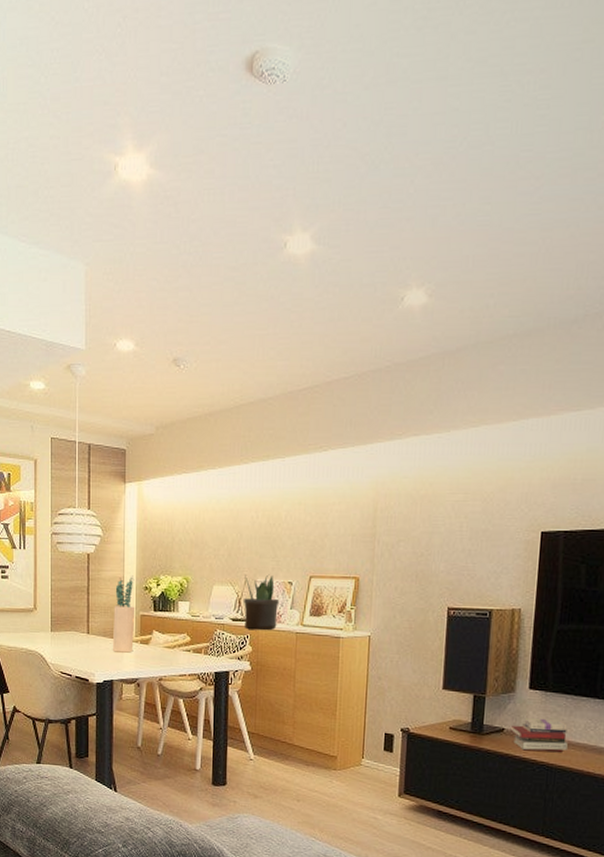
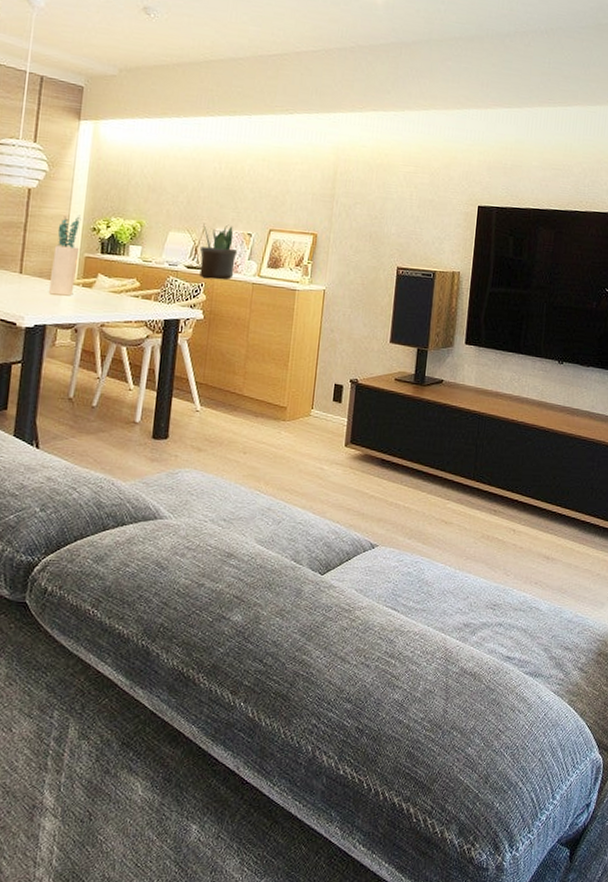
books: present [511,718,568,752] -> none [449,371,496,401]

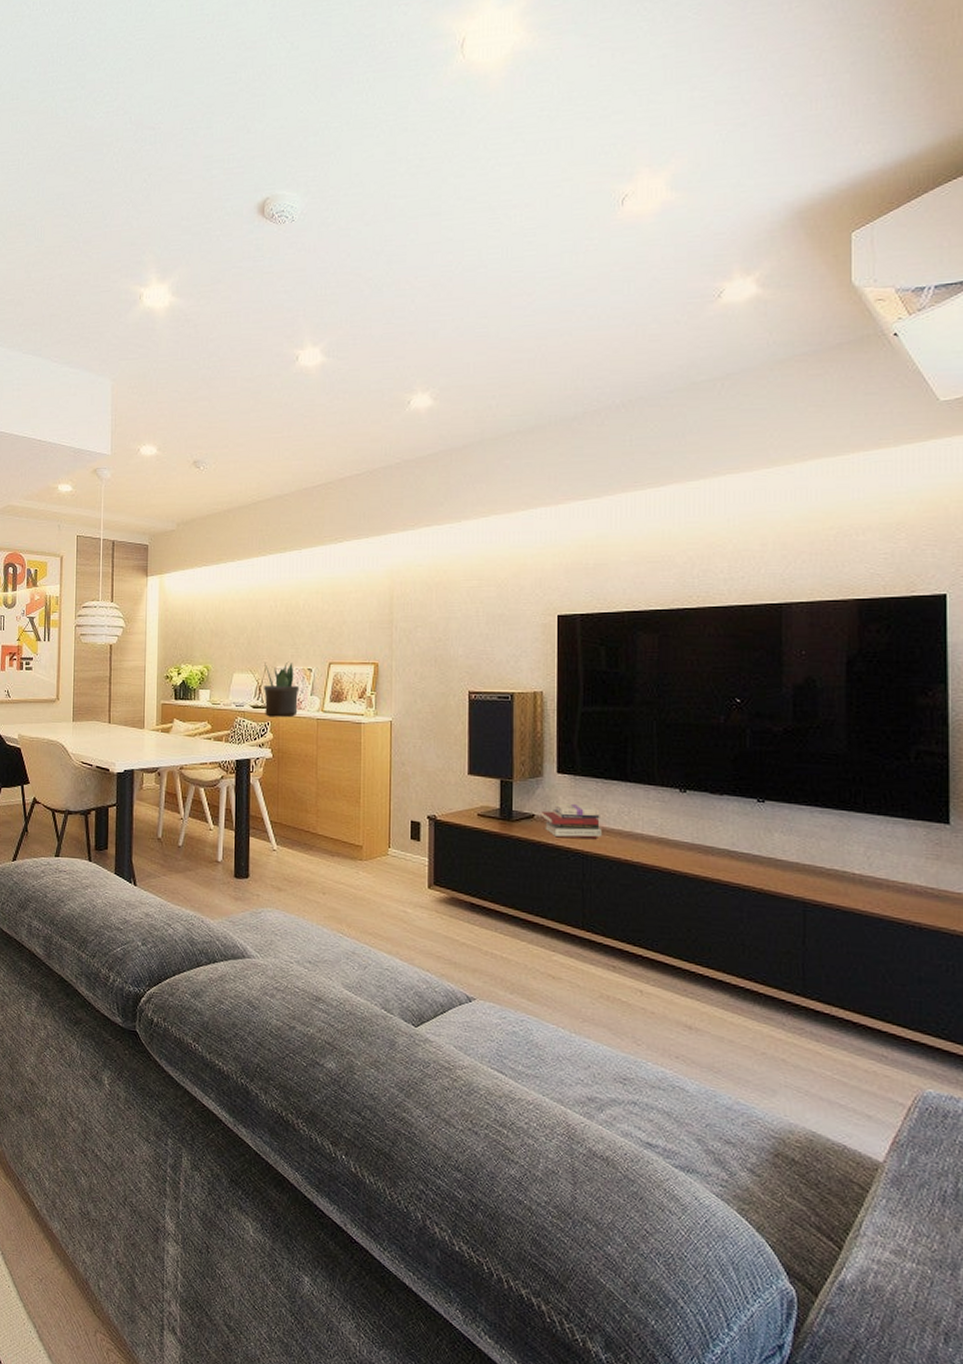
vase: present [48,215,82,296] -> none [133,665,157,742]
books: none [449,371,496,401] -> present [542,803,602,838]

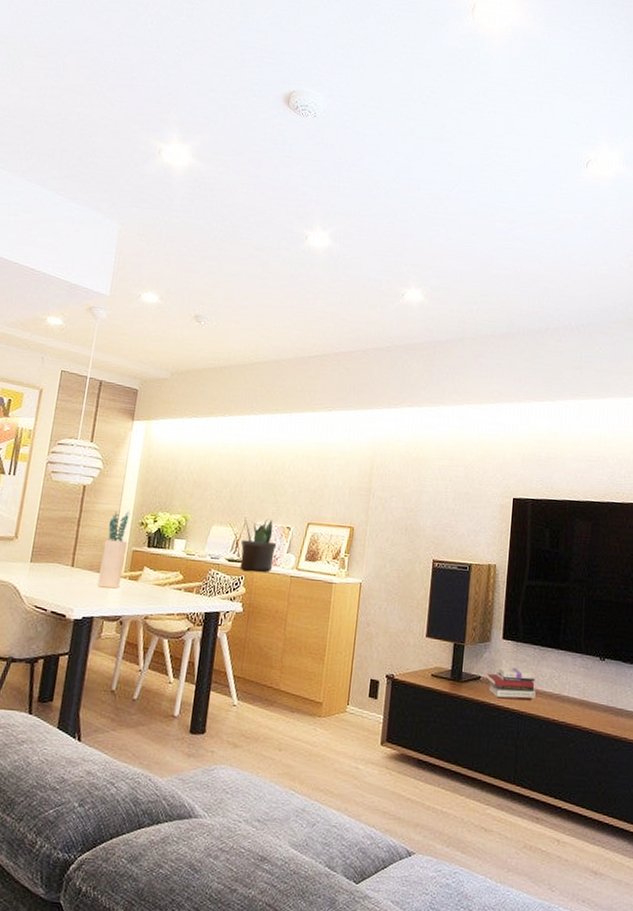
vase: none [133,665,157,742] -> present [97,510,131,589]

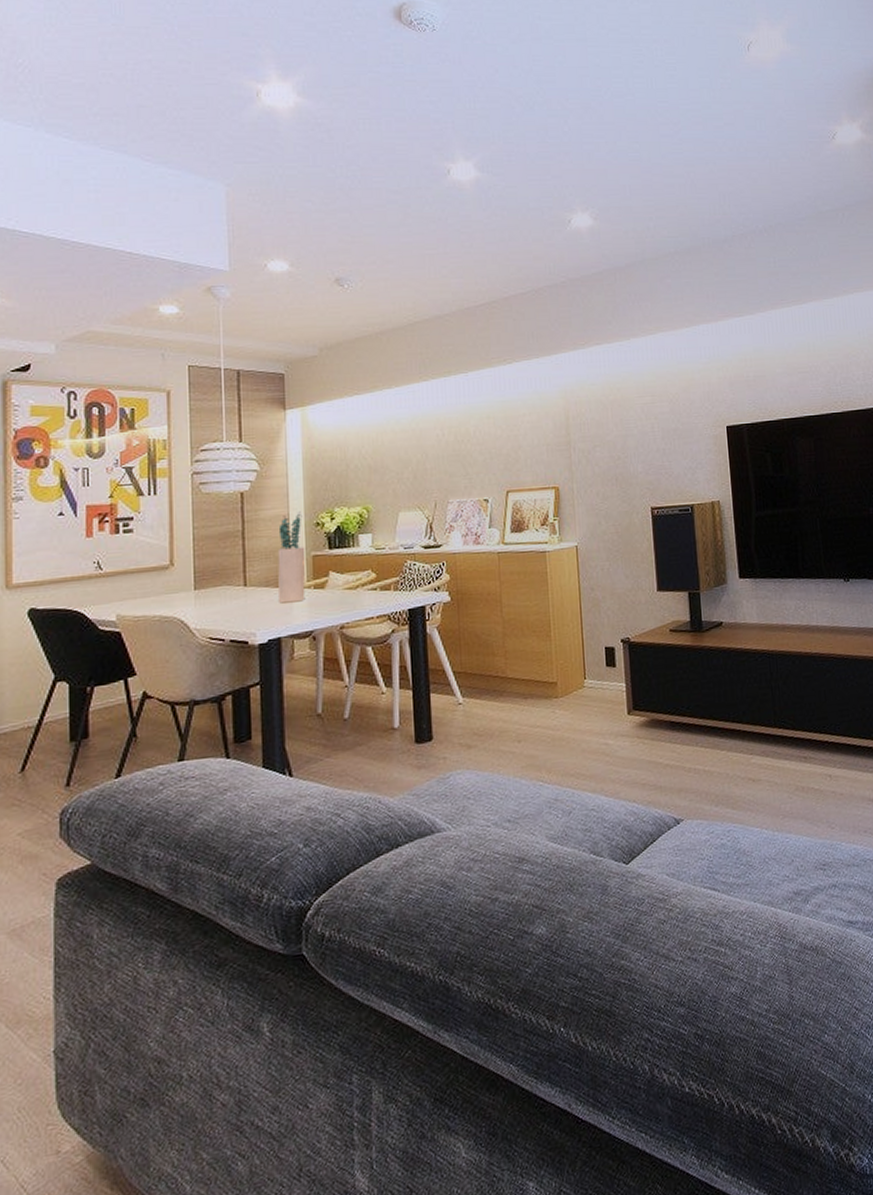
planter: present [240,517,277,574] -> none [435,494,476,557]
books: present [487,667,536,700] -> none [729,604,783,640]

